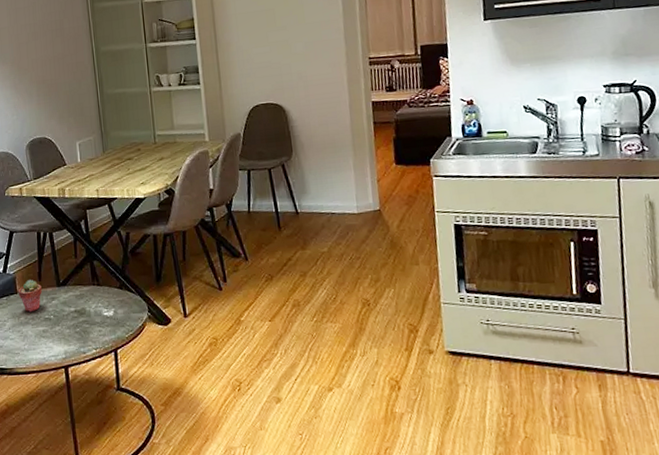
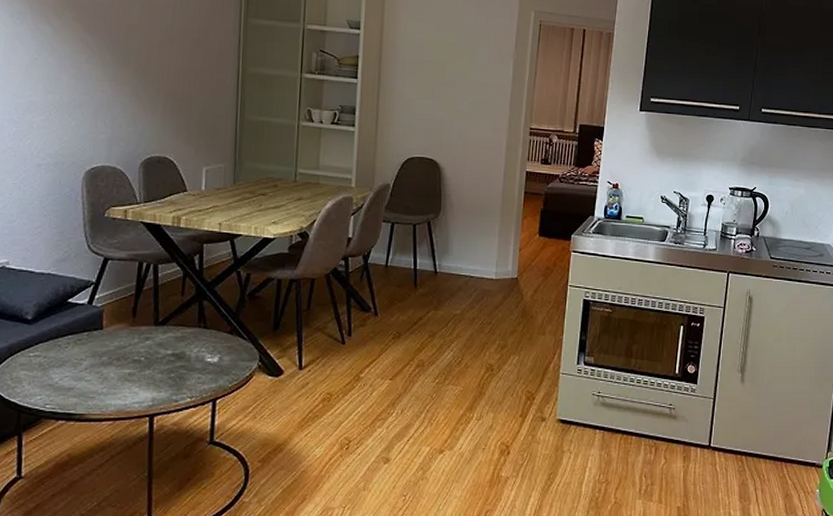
potted succulent: present [18,280,42,313] -> none [104,315,135,352]

